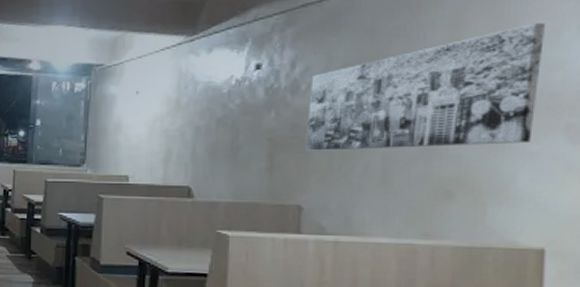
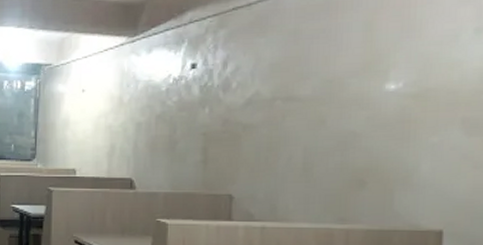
wall art: present [305,23,545,151] -> none [236,26,446,144]

